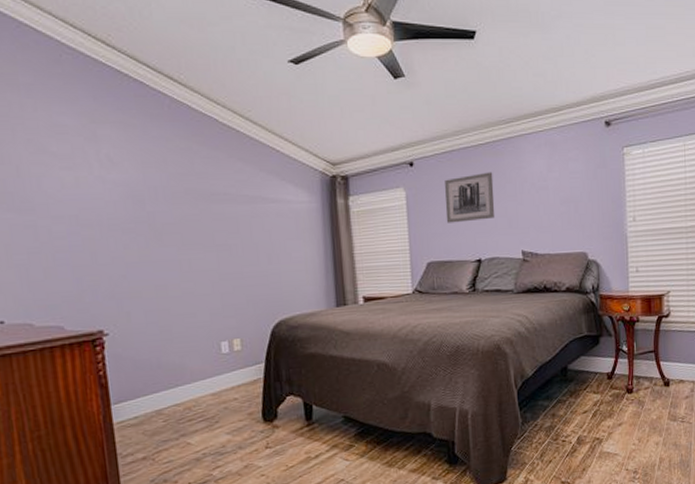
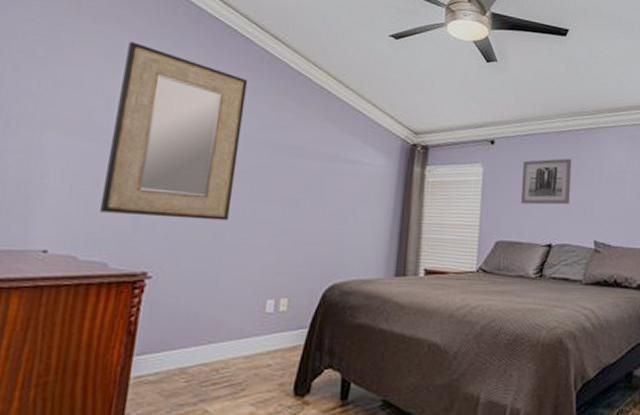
home mirror: none [20,101,168,280] -> present [100,41,248,221]

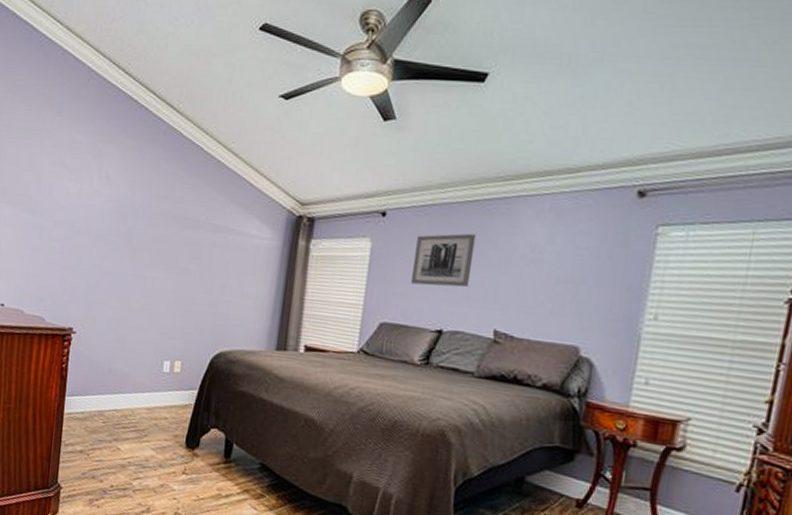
home mirror: present [100,41,248,221] -> none [38,118,147,287]

